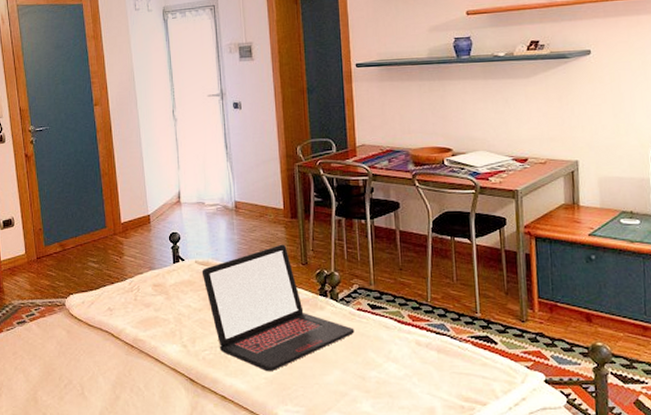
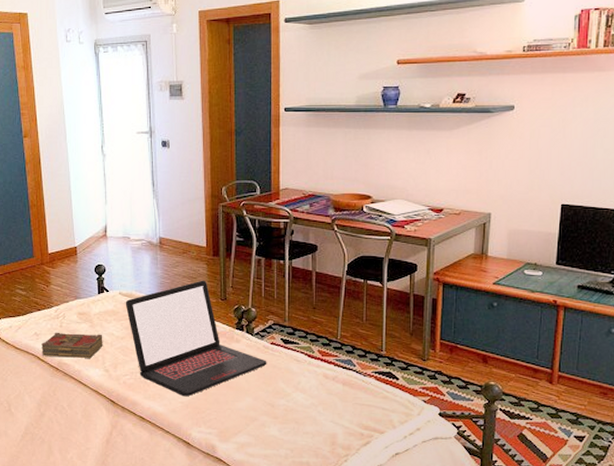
book: none [115,306,180,334] -> present [41,332,103,358]

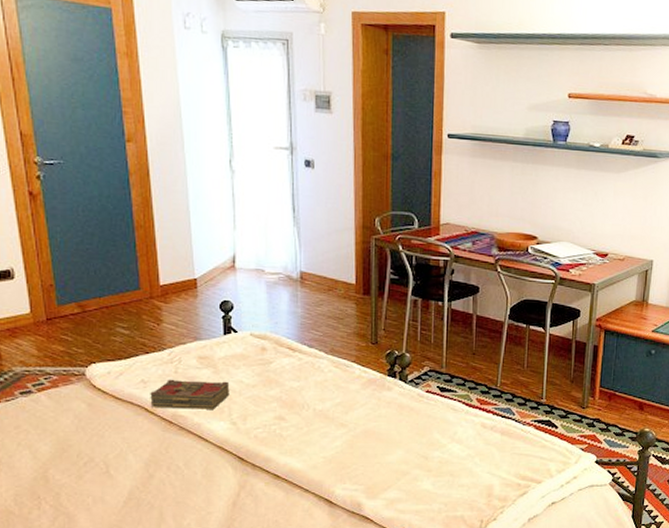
laptop: present [125,280,267,396] -> none [257,321,421,450]

